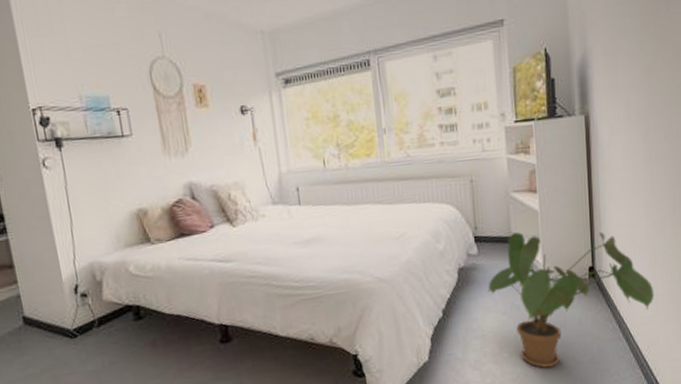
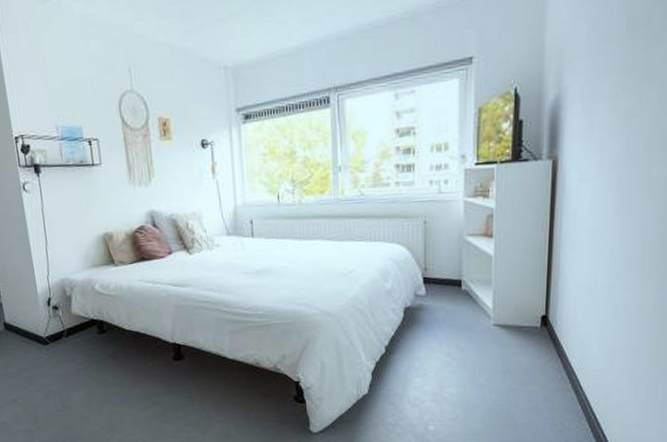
house plant: present [488,232,655,368] -> none [433,276,611,411]

